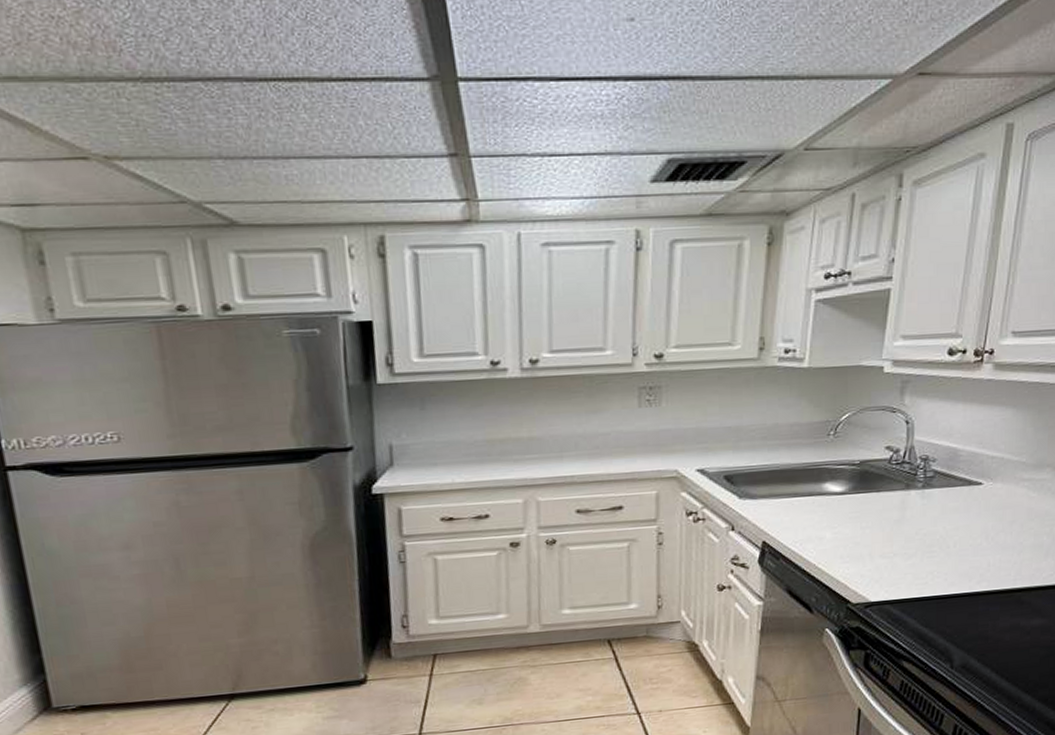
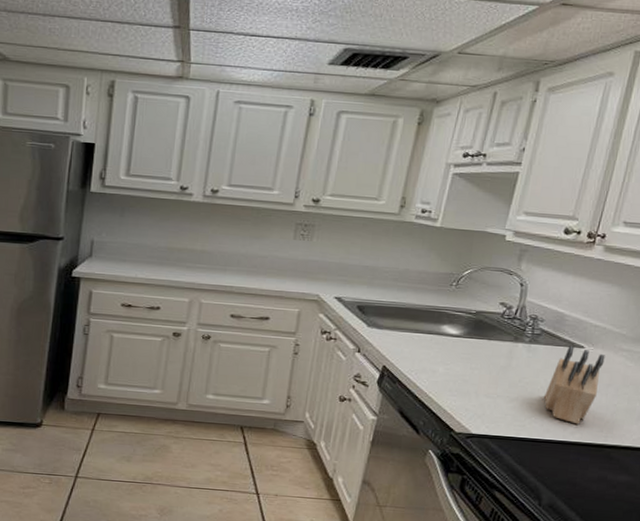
knife block: none [945,483,1006,572] -> present [544,345,605,425]

